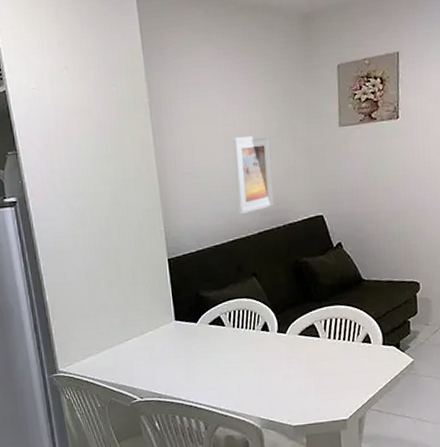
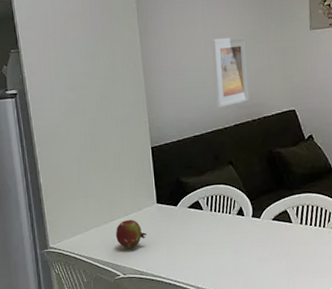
fruit: none [130,338,165,370] -> present [115,219,147,248]

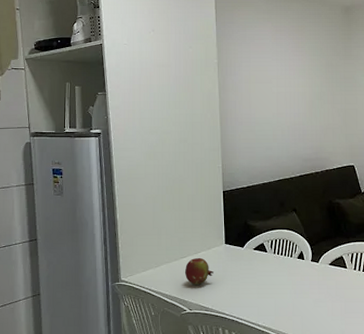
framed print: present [211,36,250,108] -> none [283,96,315,160]

